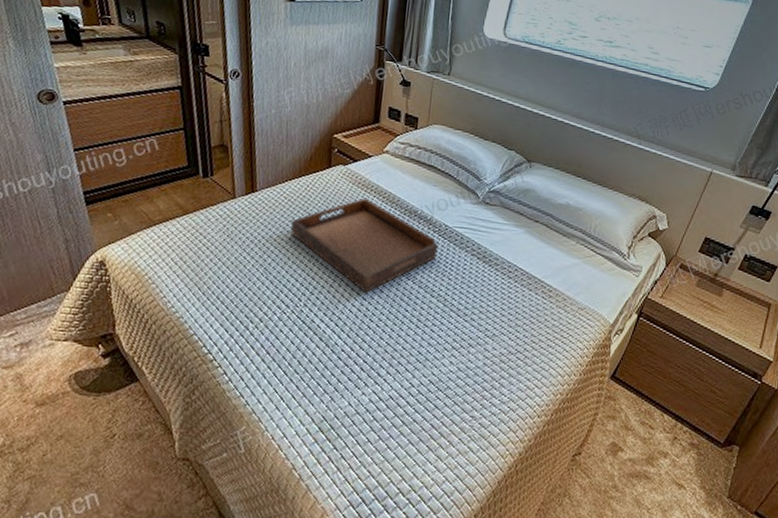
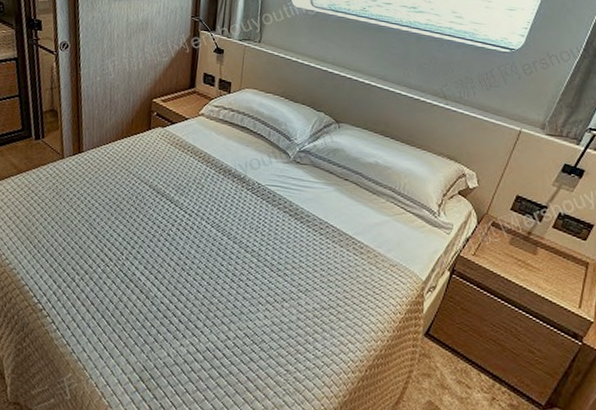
serving tray: present [290,198,438,293] -> none [113,157,252,248]

